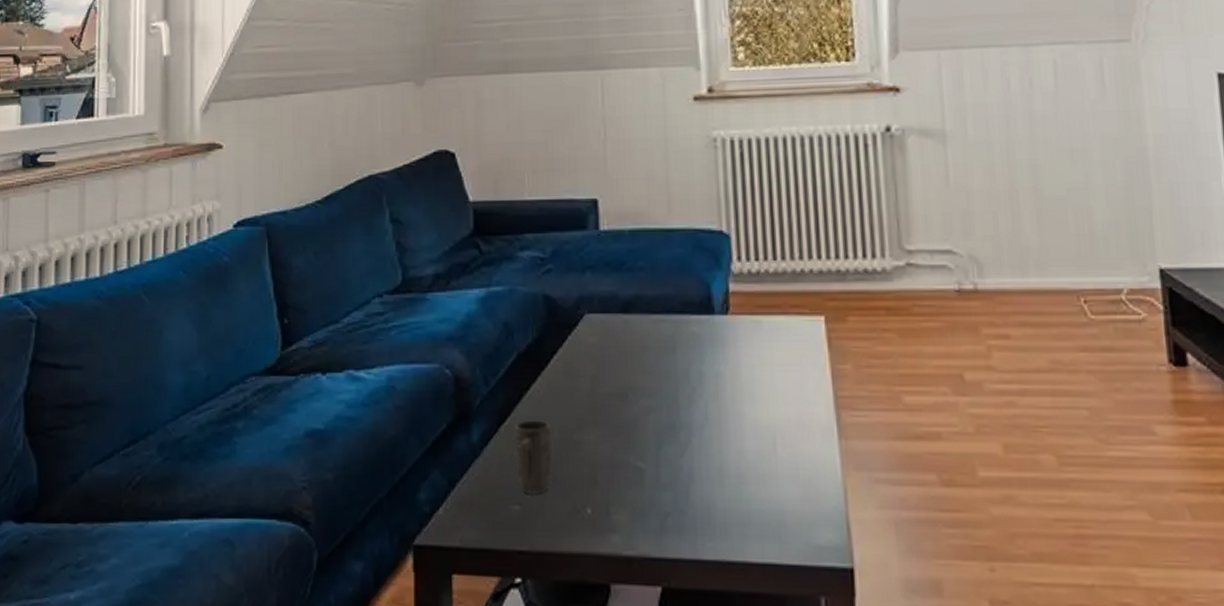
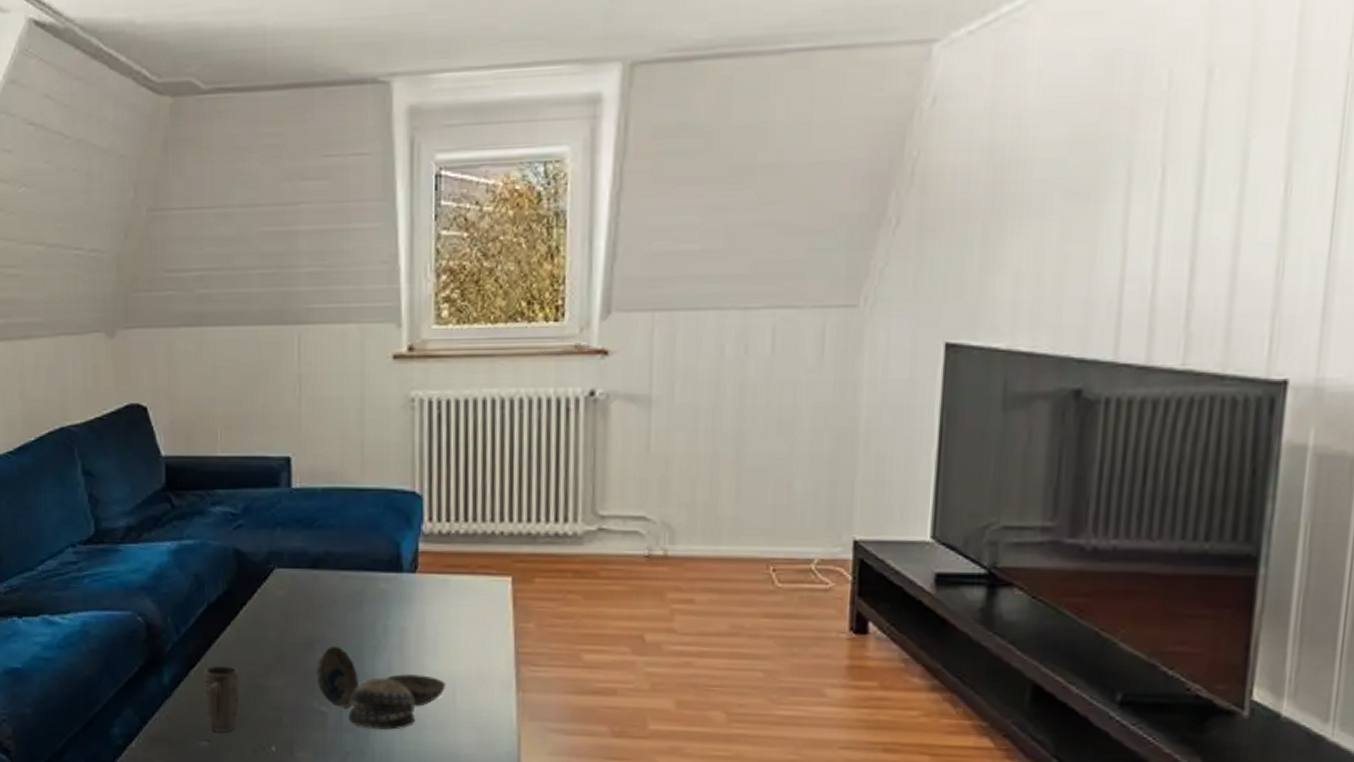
decorative bowl: none [630,394,766,487] -> present [315,645,446,731]

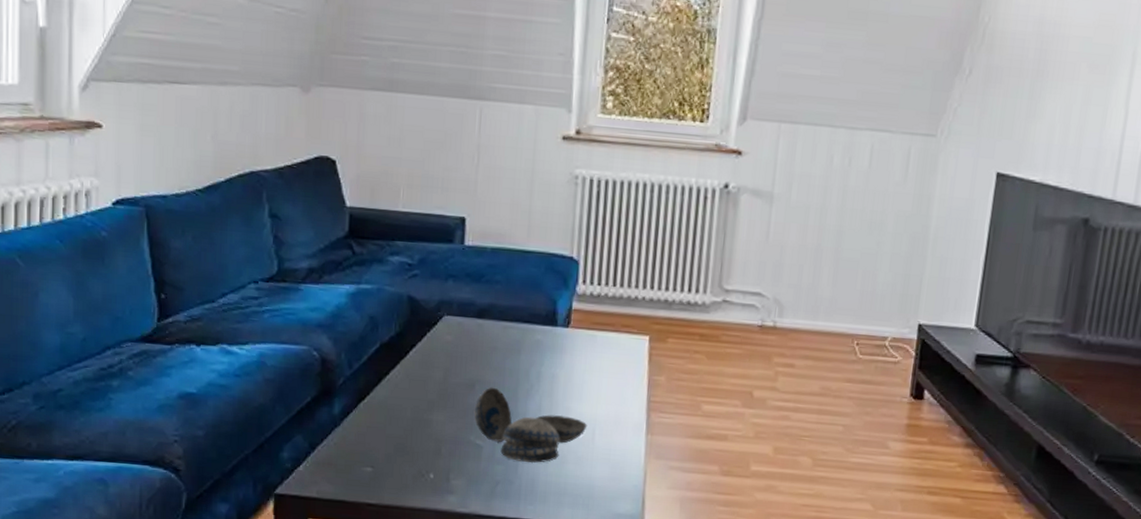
mug: present [203,665,240,732] -> none [370,399,405,460]

